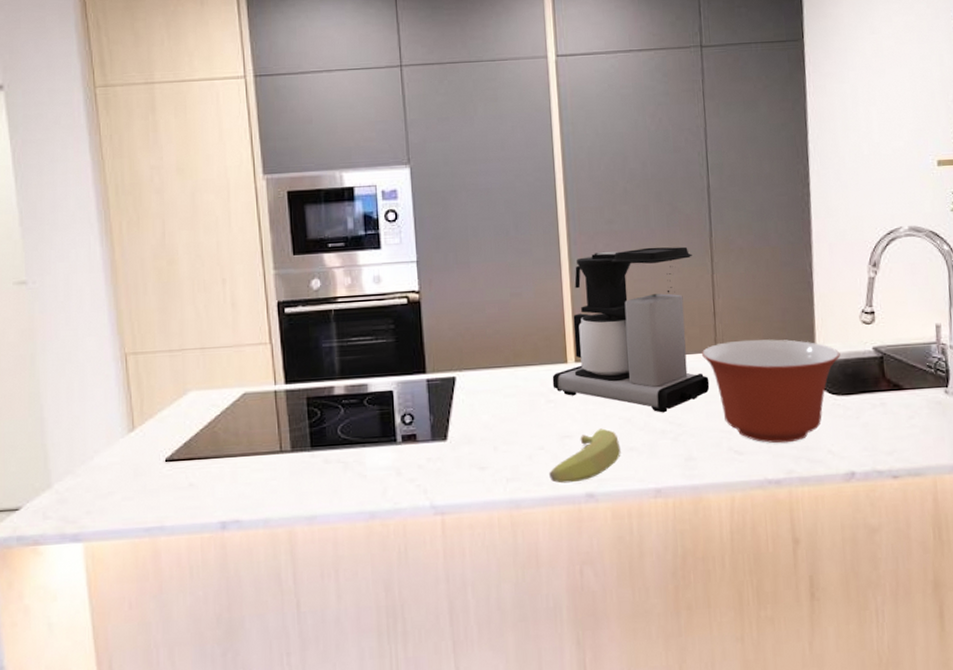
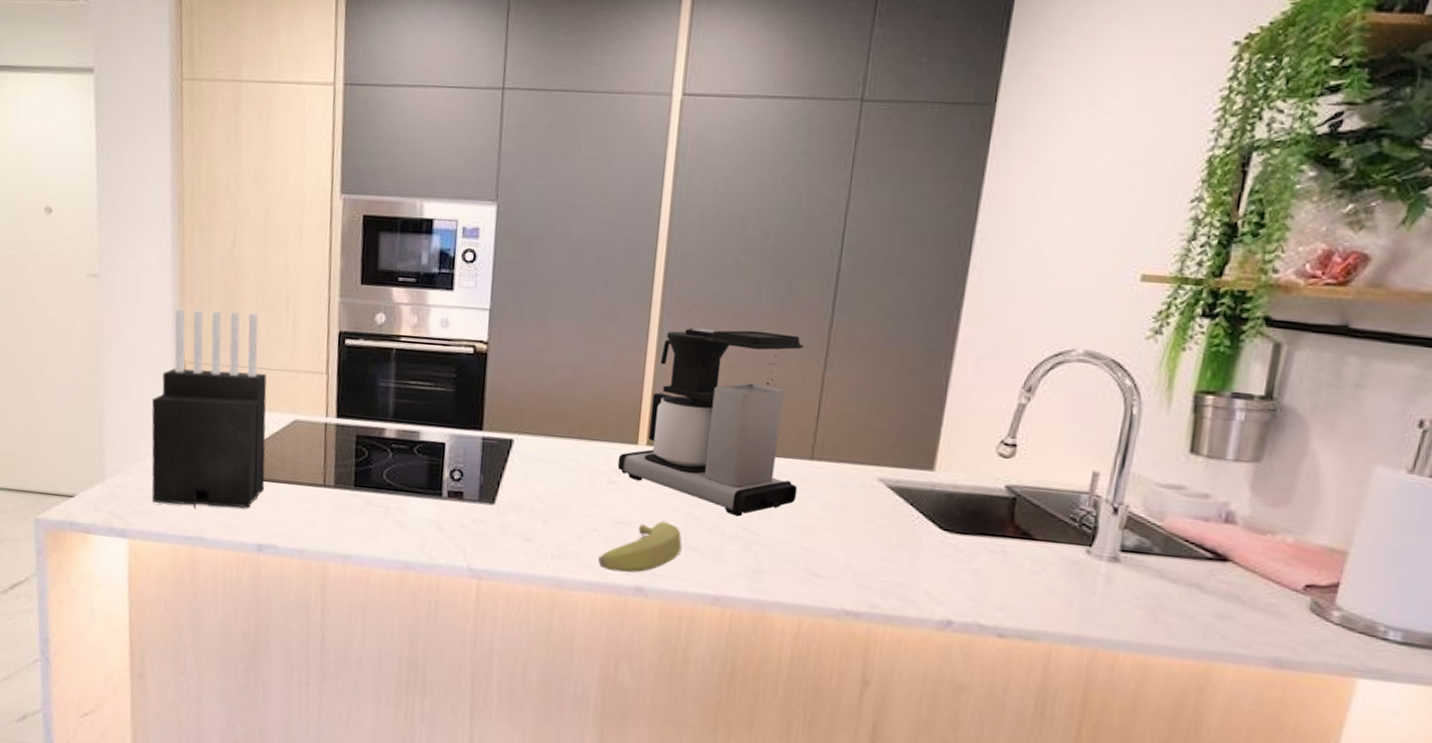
knife block: none [95,296,221,500] -> present [151,308,267,510]
mixing bowl: present [701,339,840,443] -> none [793,450,963,575]

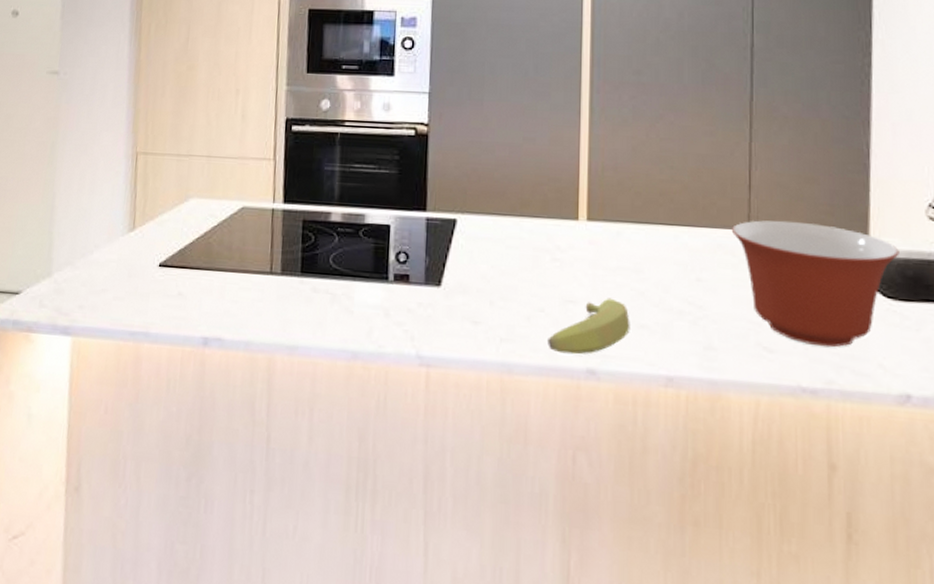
knife block: present [151,308,267,510] -> none [98,101,216,303]
coffee maker: present [617,327,804,517] -> none [560,103,739,291]
mixing bowl: none [793,450,963,575] -> present [731,220,899,348]

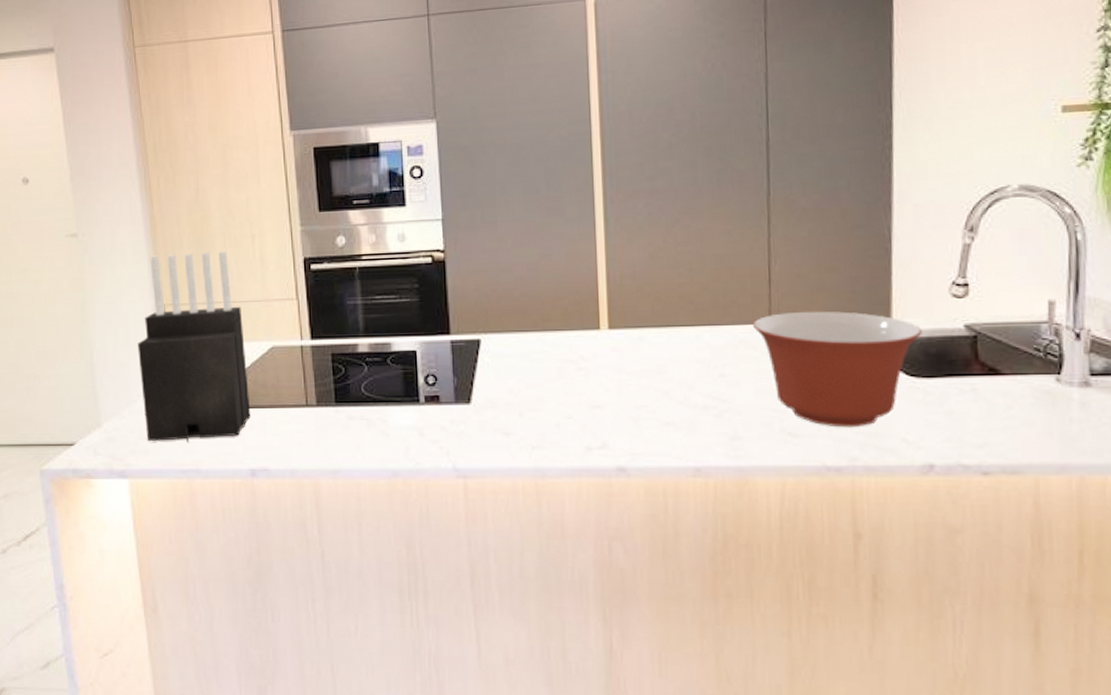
knife block: none [98,101,216,303] -> present [138,251,251,443]
banana: present [548,298,630,355] -> none [578,400,657,455]

